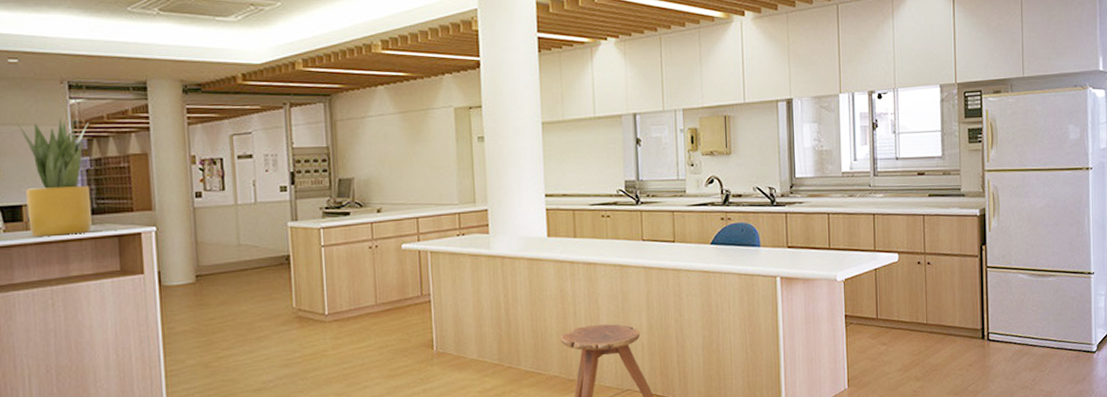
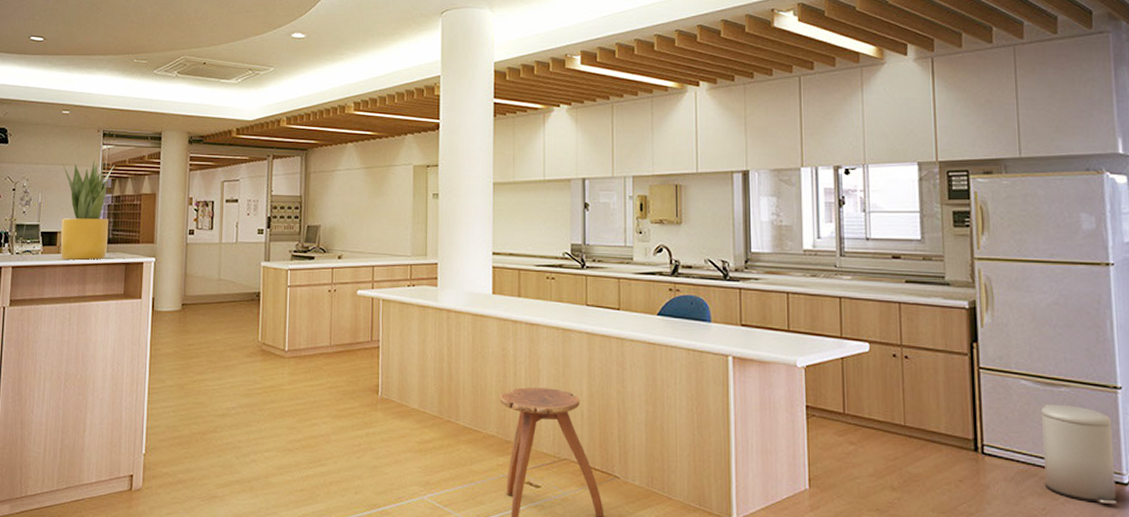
pedal bin: none [1033,291,1087,371] -> present [1040,405,1117,504]

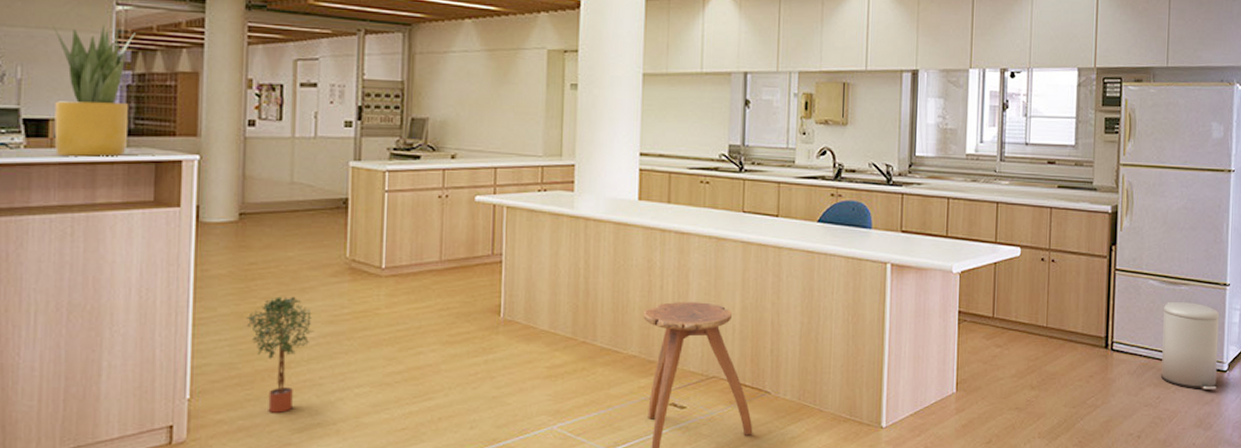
potted tree: none [186,372,235,470] -> present [246,296,314,413]

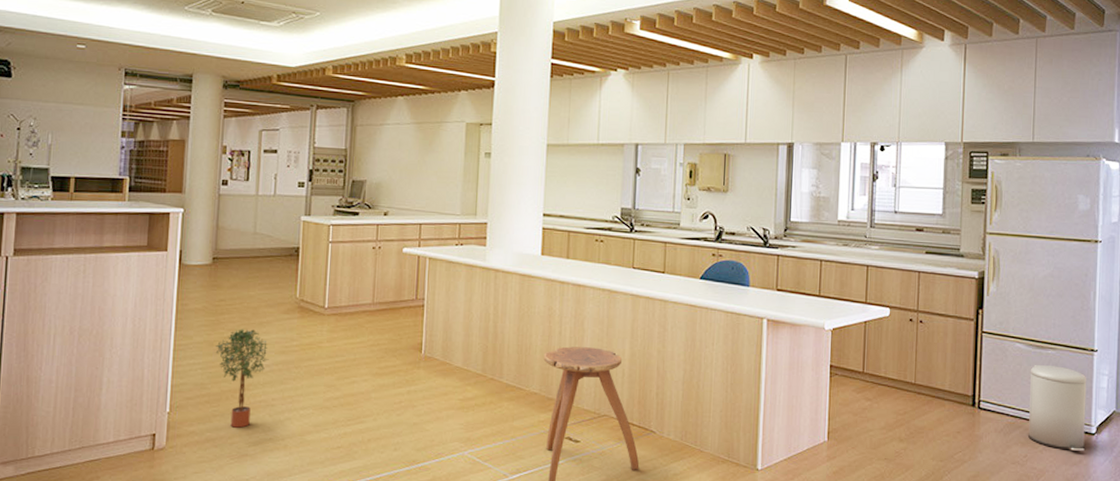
planter: present [52,25,135,157] -> none [74,101,138,209]

